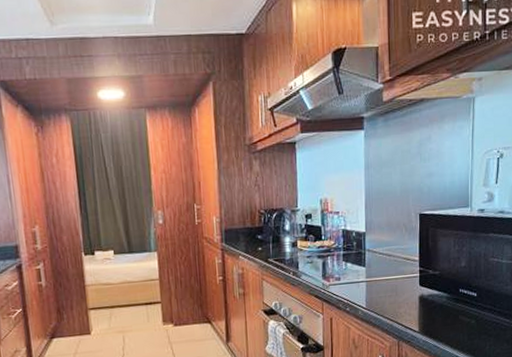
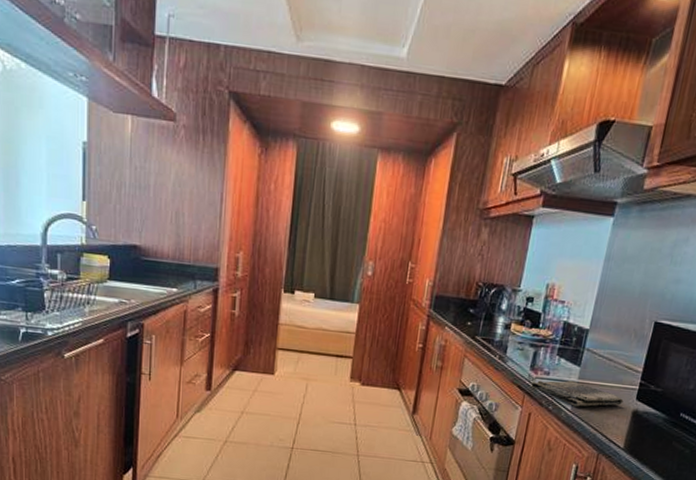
dish towel: none [326,281,409,304] -> present [531,380,624,407]

